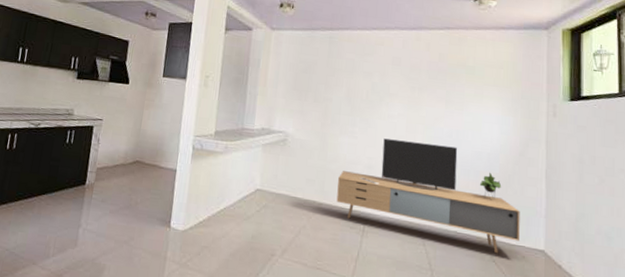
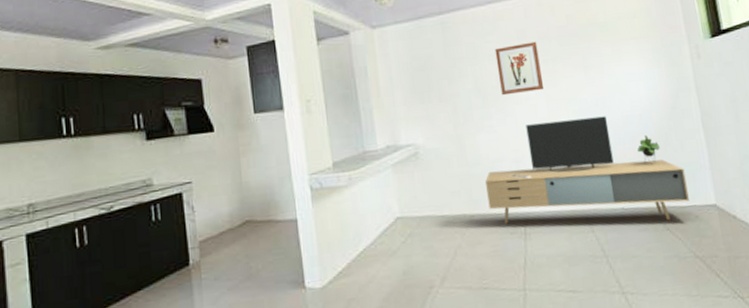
wall art: none [368,68,409,112] -> present [494,41,545,96]

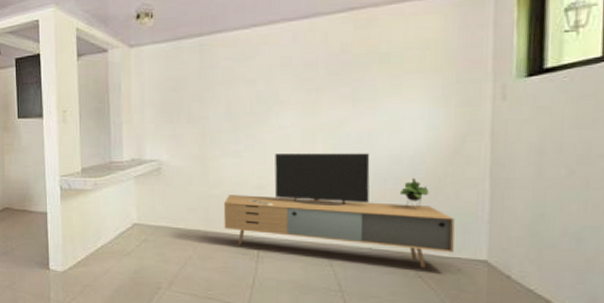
wall art: present [494,41,545,96] -> none [253,69,302,122]

